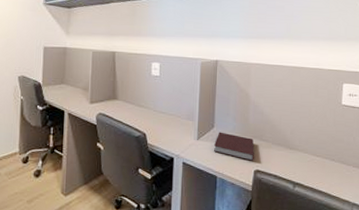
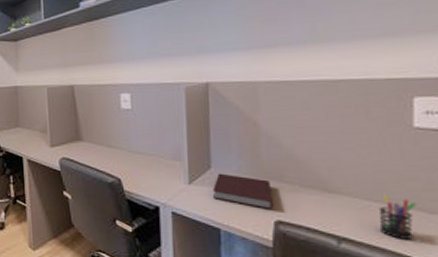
pen holder: none [318,151,340,184] -> present [378,194,416,240]

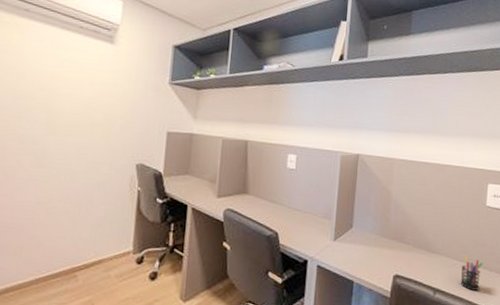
notebook: present [213,173,273,209] -> none [352,232,395,265]

